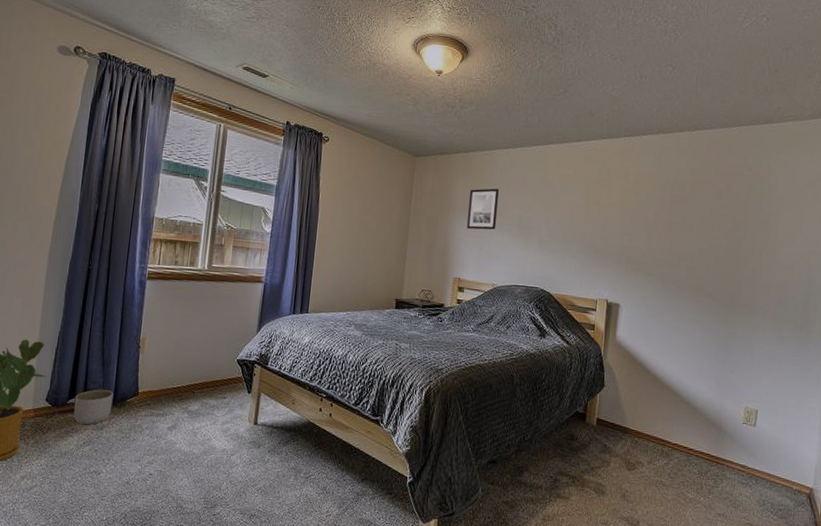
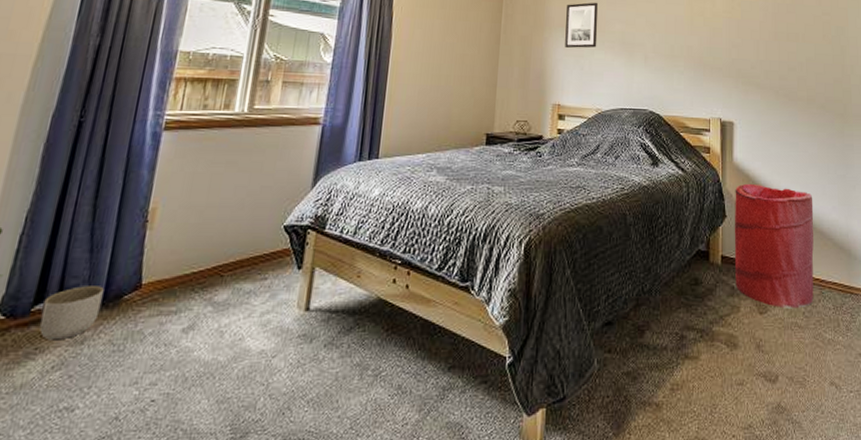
laundry hamper: none [608,359,690,470] -> present [734,183,814,309]

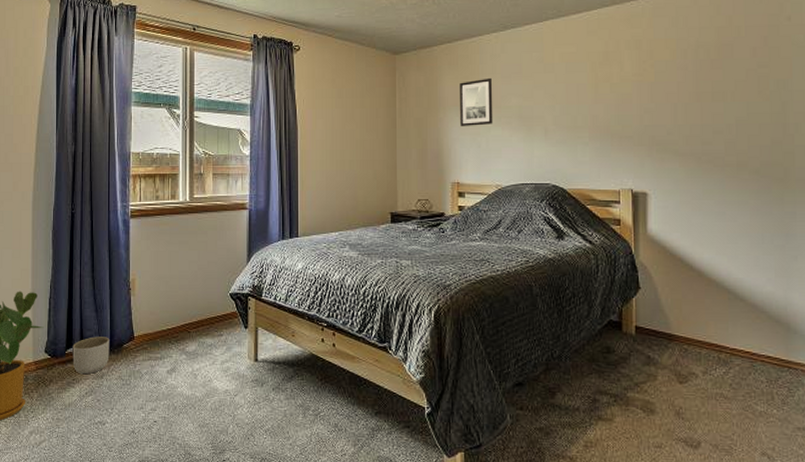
laundry hamper: present [734,183,814,309] -> none [649,255,744,380]

